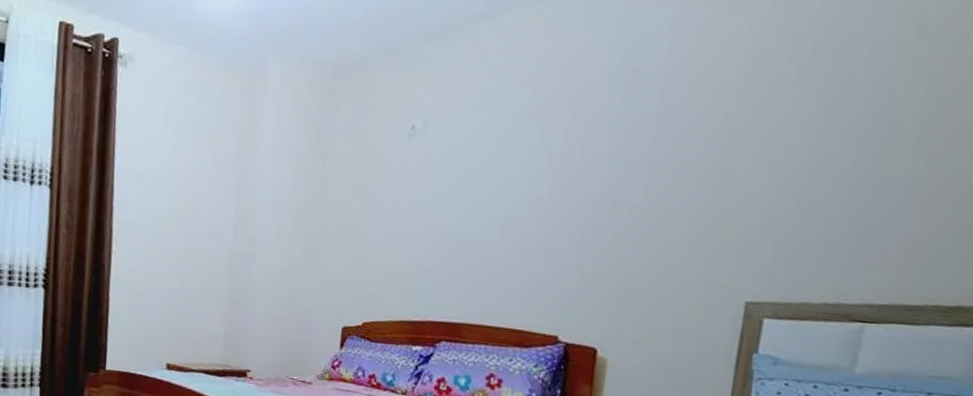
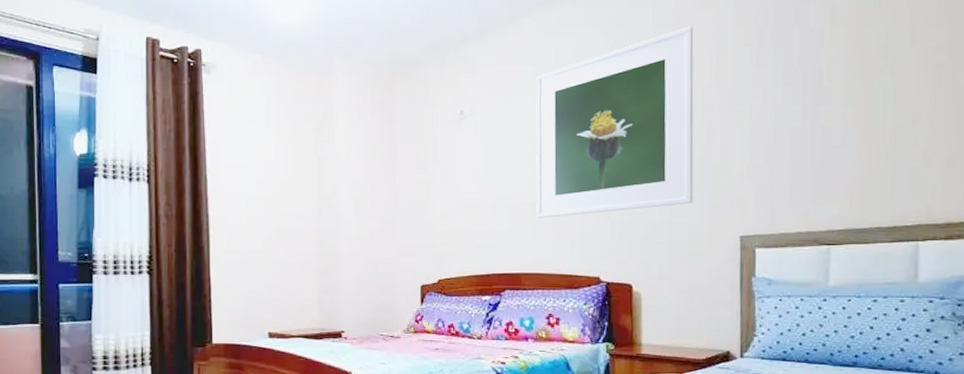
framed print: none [489,33,723,261] -> present [535,26,694,219]

